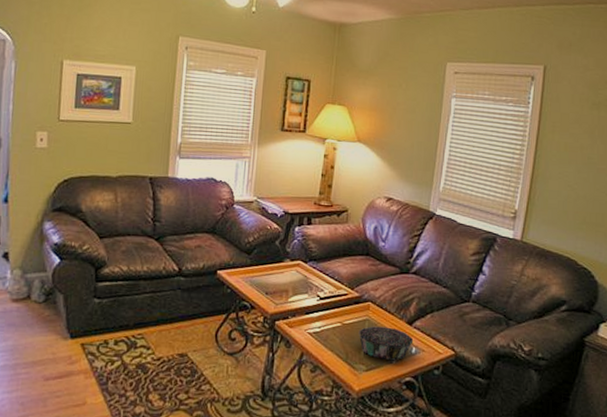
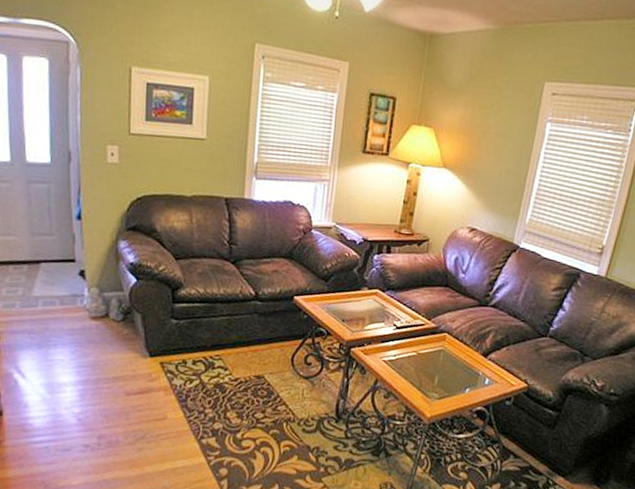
decorative bowl: present [358,326,414,361] -> none [433,356,488,391]

